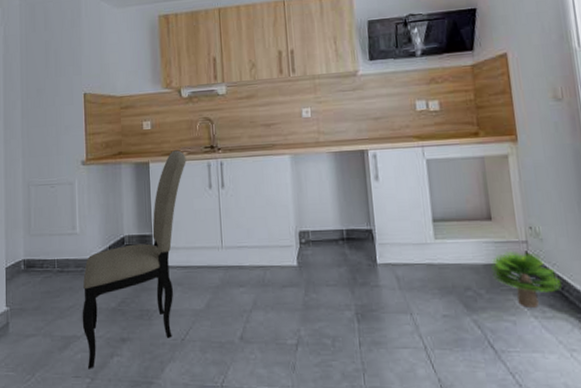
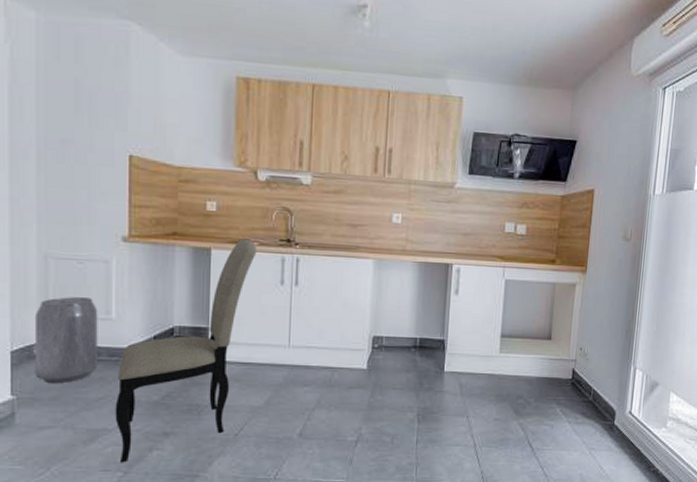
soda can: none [22,216,68,294] -> present [35,297,98,383]
potted plant: present [490,251,562,308] -> none [542,367,595,415]

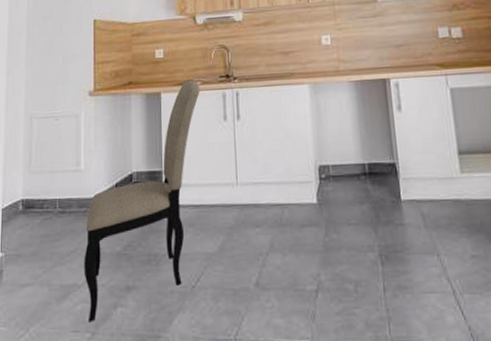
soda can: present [35,297,98,383] -> none [20,151,70,238]

